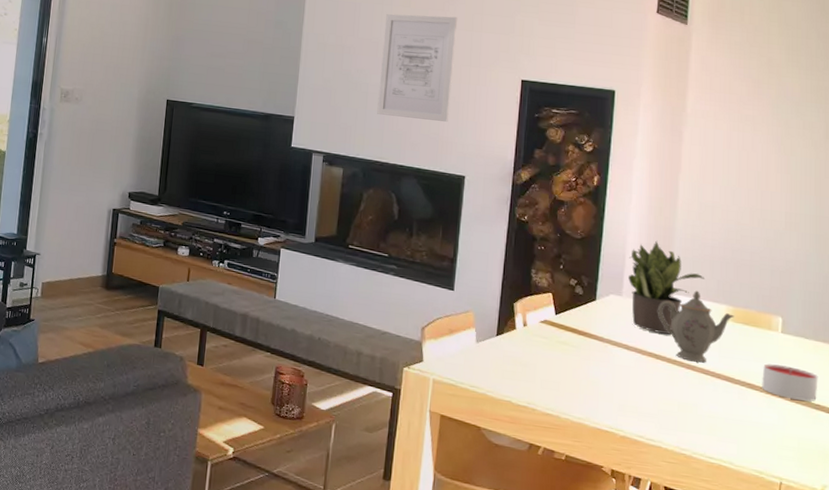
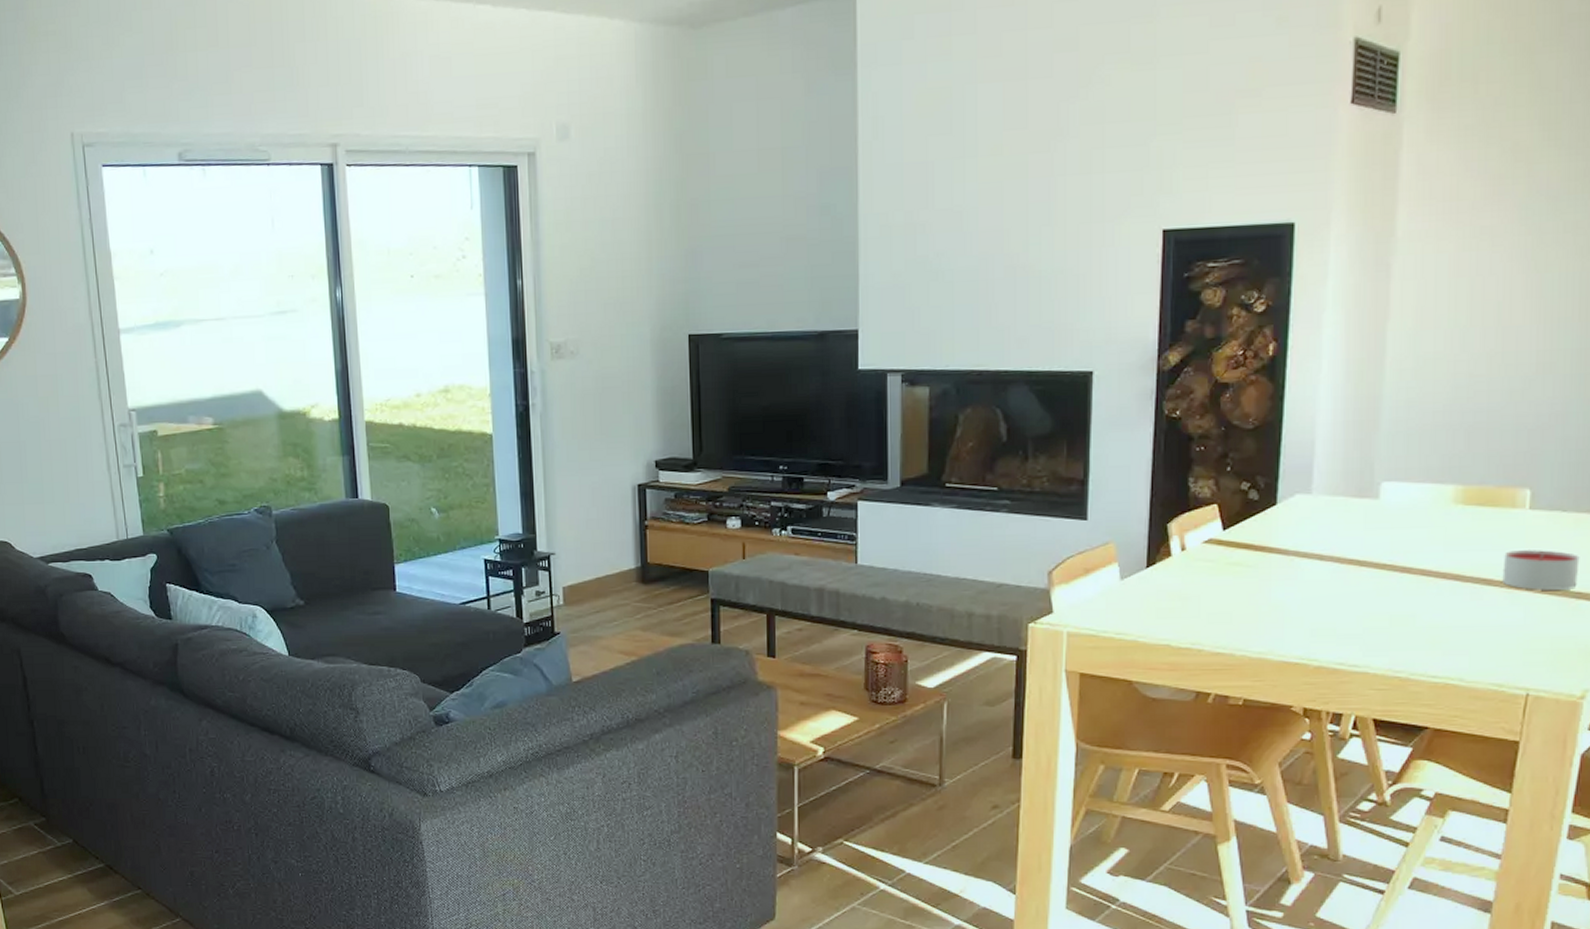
wall art: present [377,14,458,123] -> none [968,157,1070,308]
potted plant: present [628,240,705,334] -> none [1320,415,1425,533]
teapot: present [658,290,734,363] -> none [1361,472,1465,563]

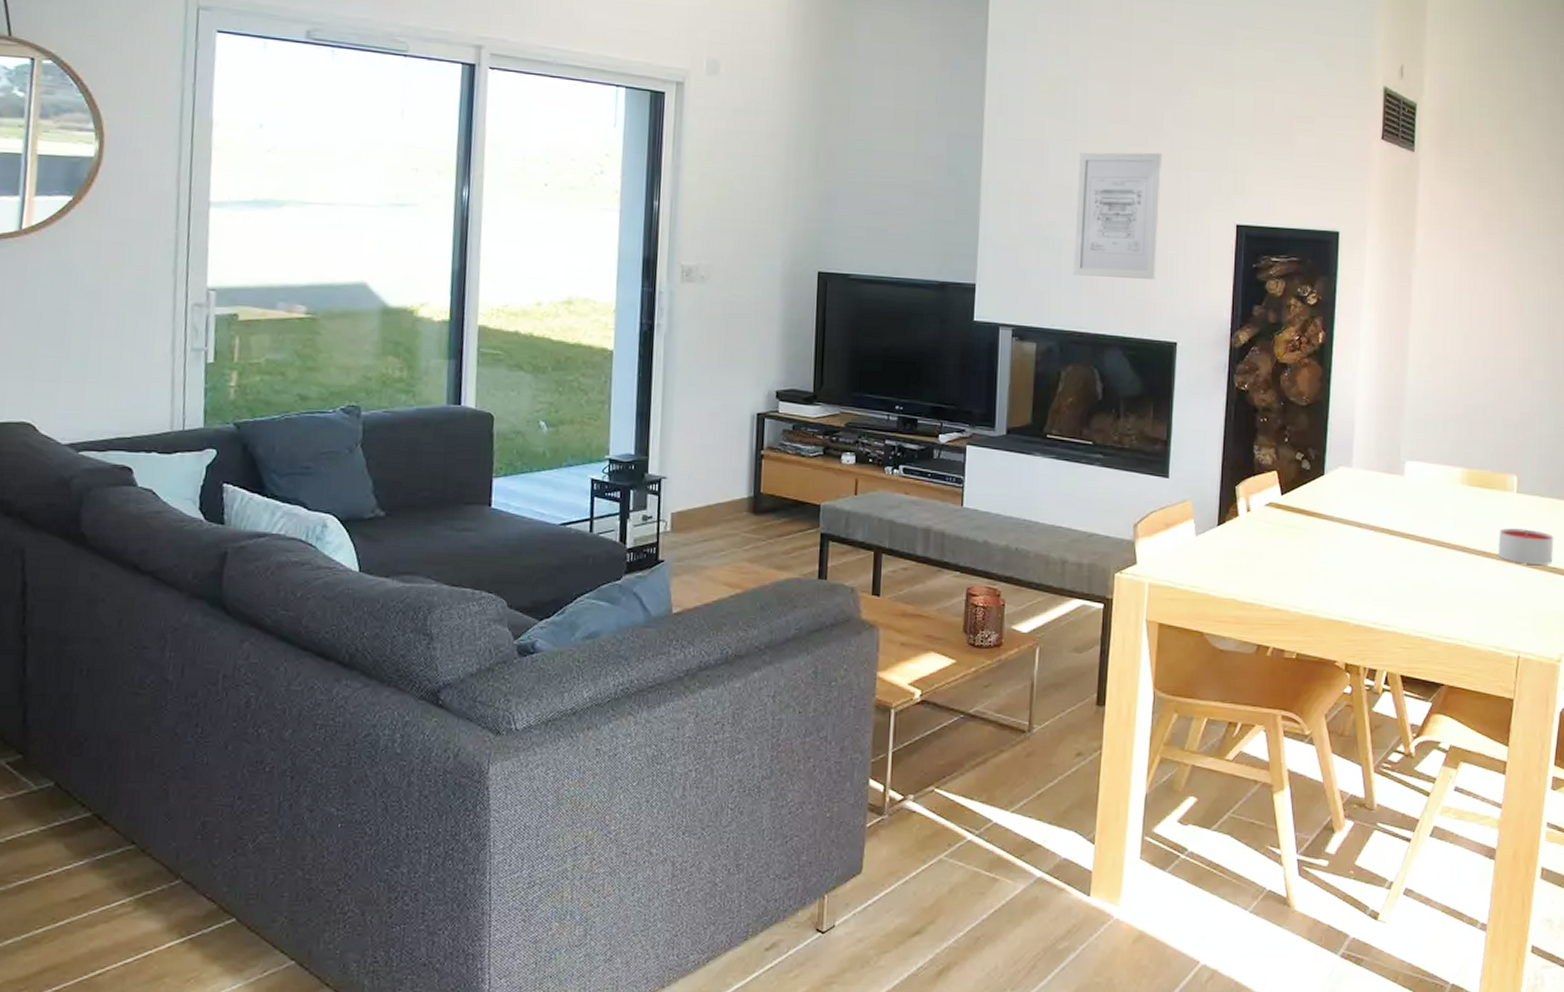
wall art: none [968,157,1070,308] -> present [1073,152,1163,280]

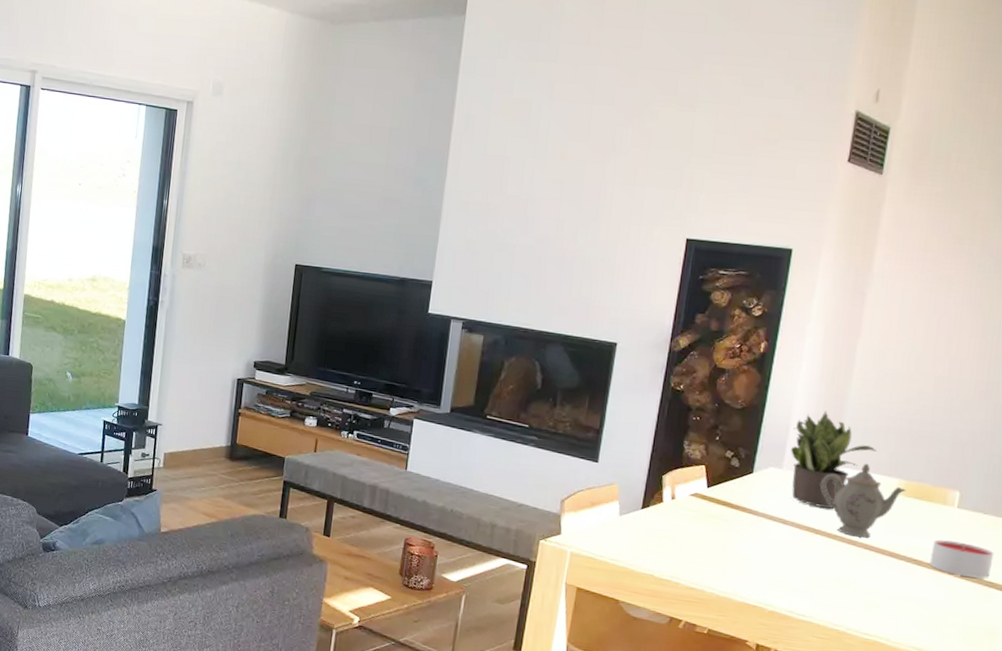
wall art: present [1073,152,1163,280] -> none [523,168,619,286]
potted plant: none [1358,401,1439,506] -> present [791,410,877,509]
teapot: none [1390,454,1469,534] -> present [821,463,906,538]

